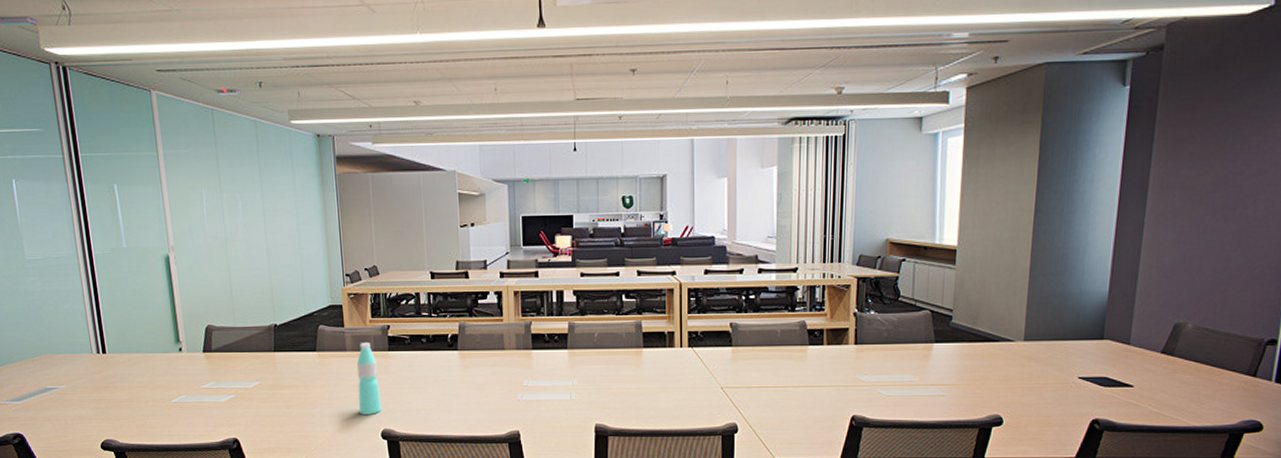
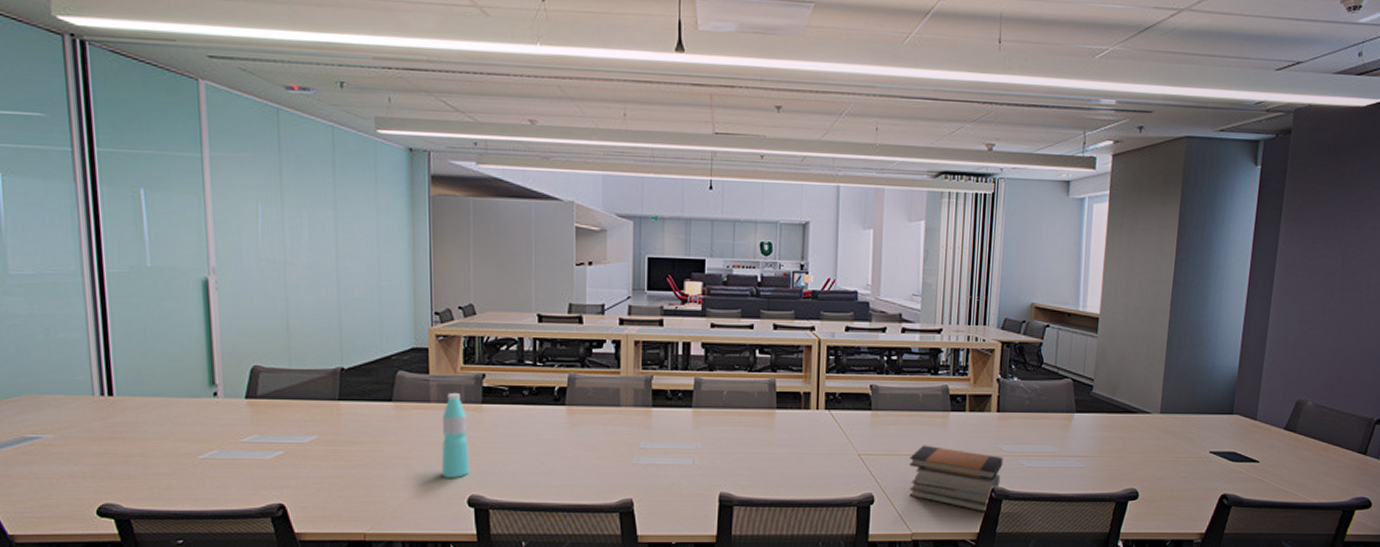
book stack: none [770,377,863,439] -> present [909,445,1003,512]

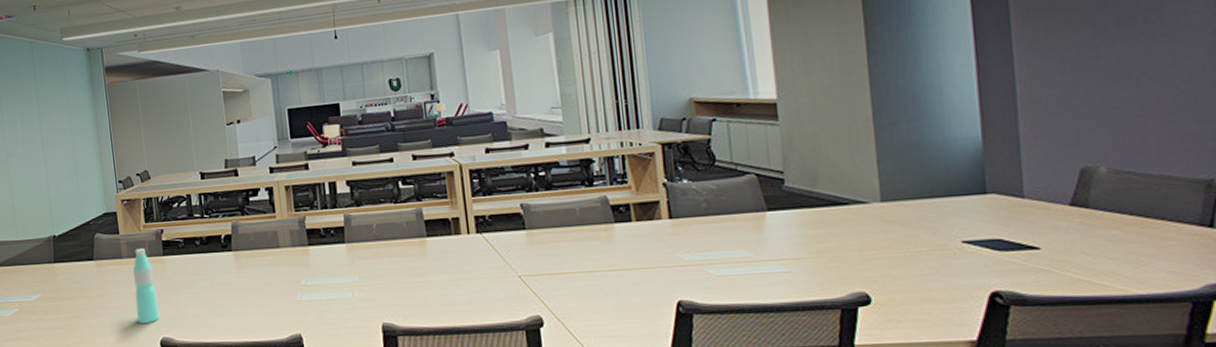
book stack: present [909,445,1003,512] -> none [576,260,687,329]

